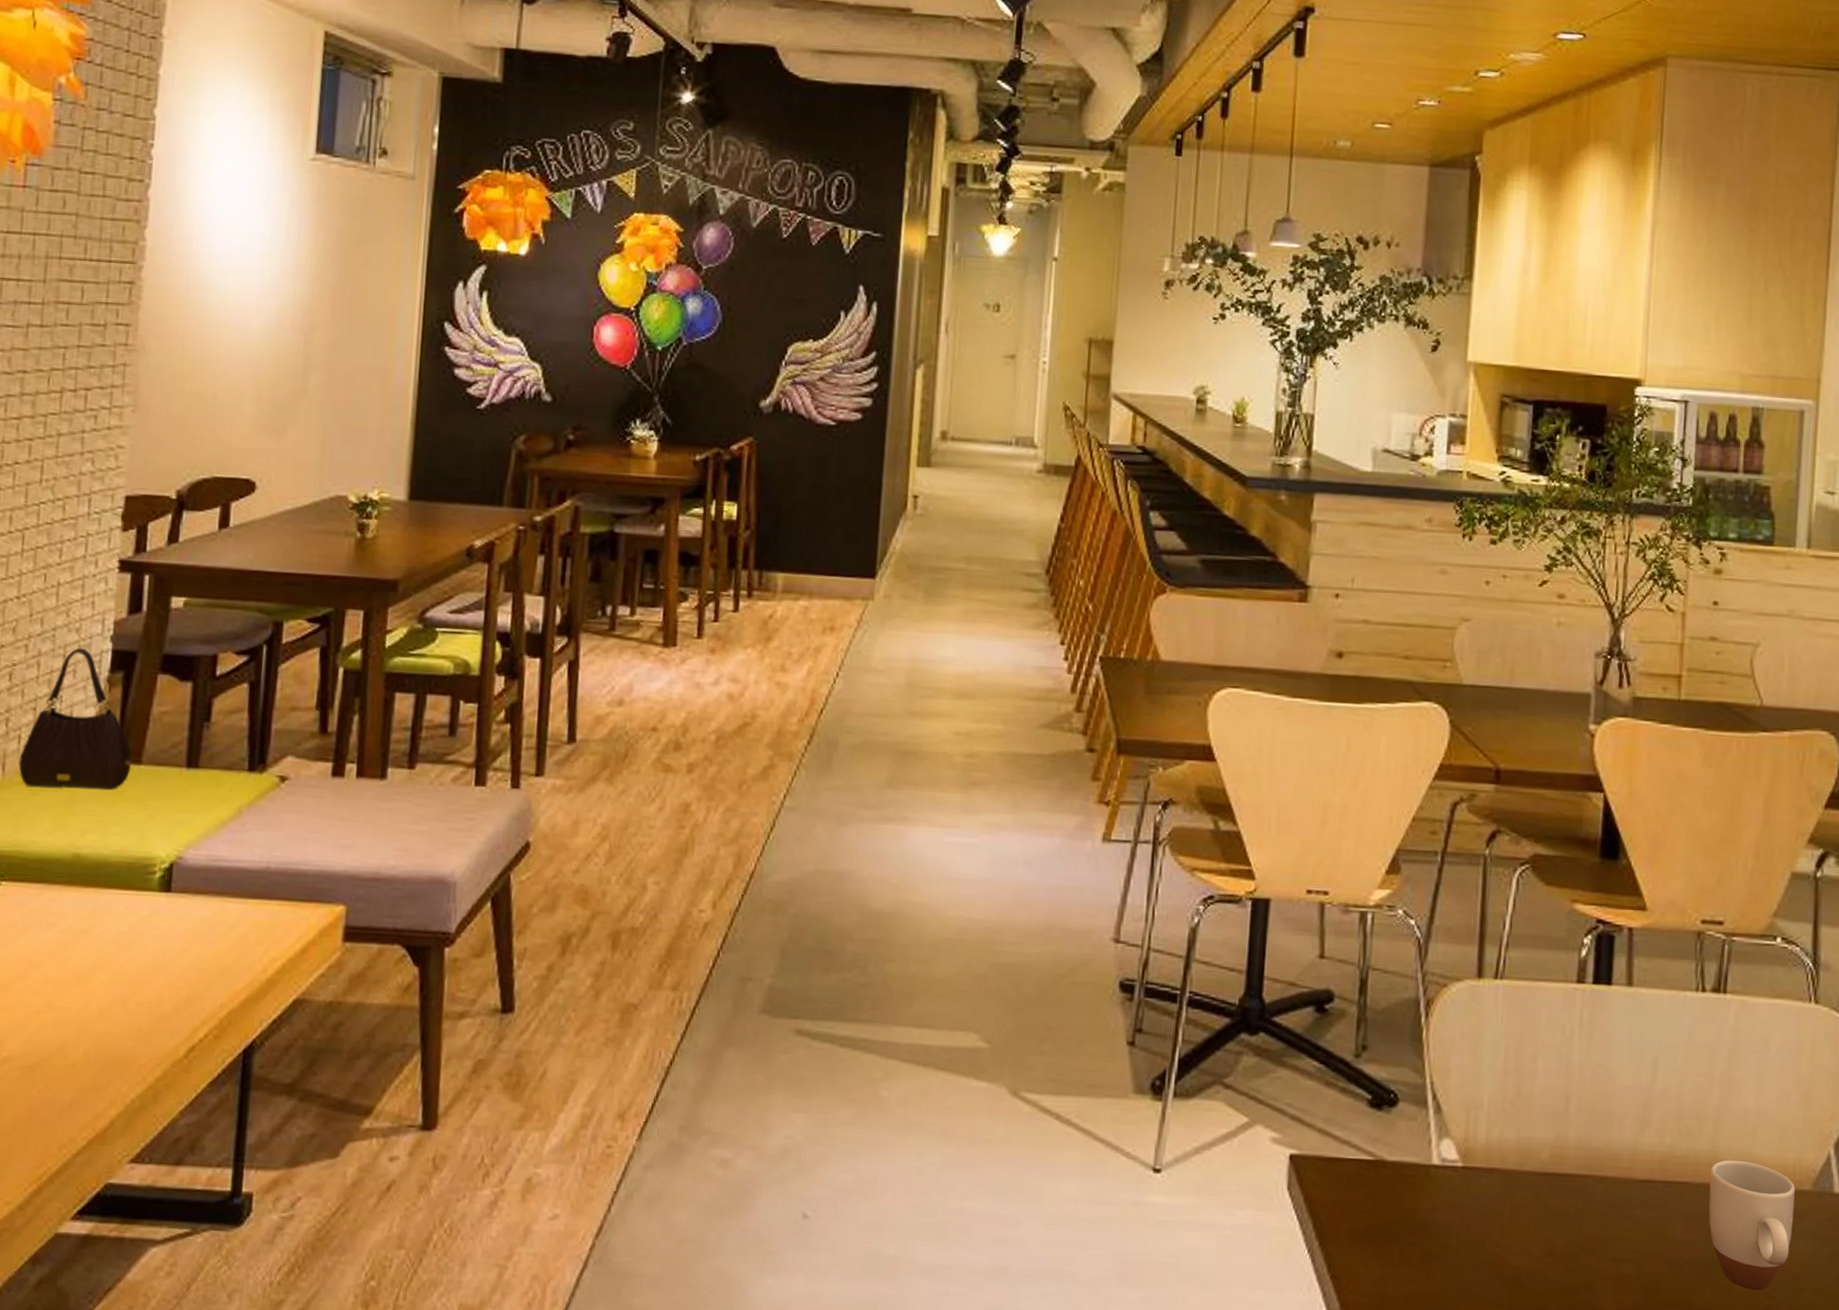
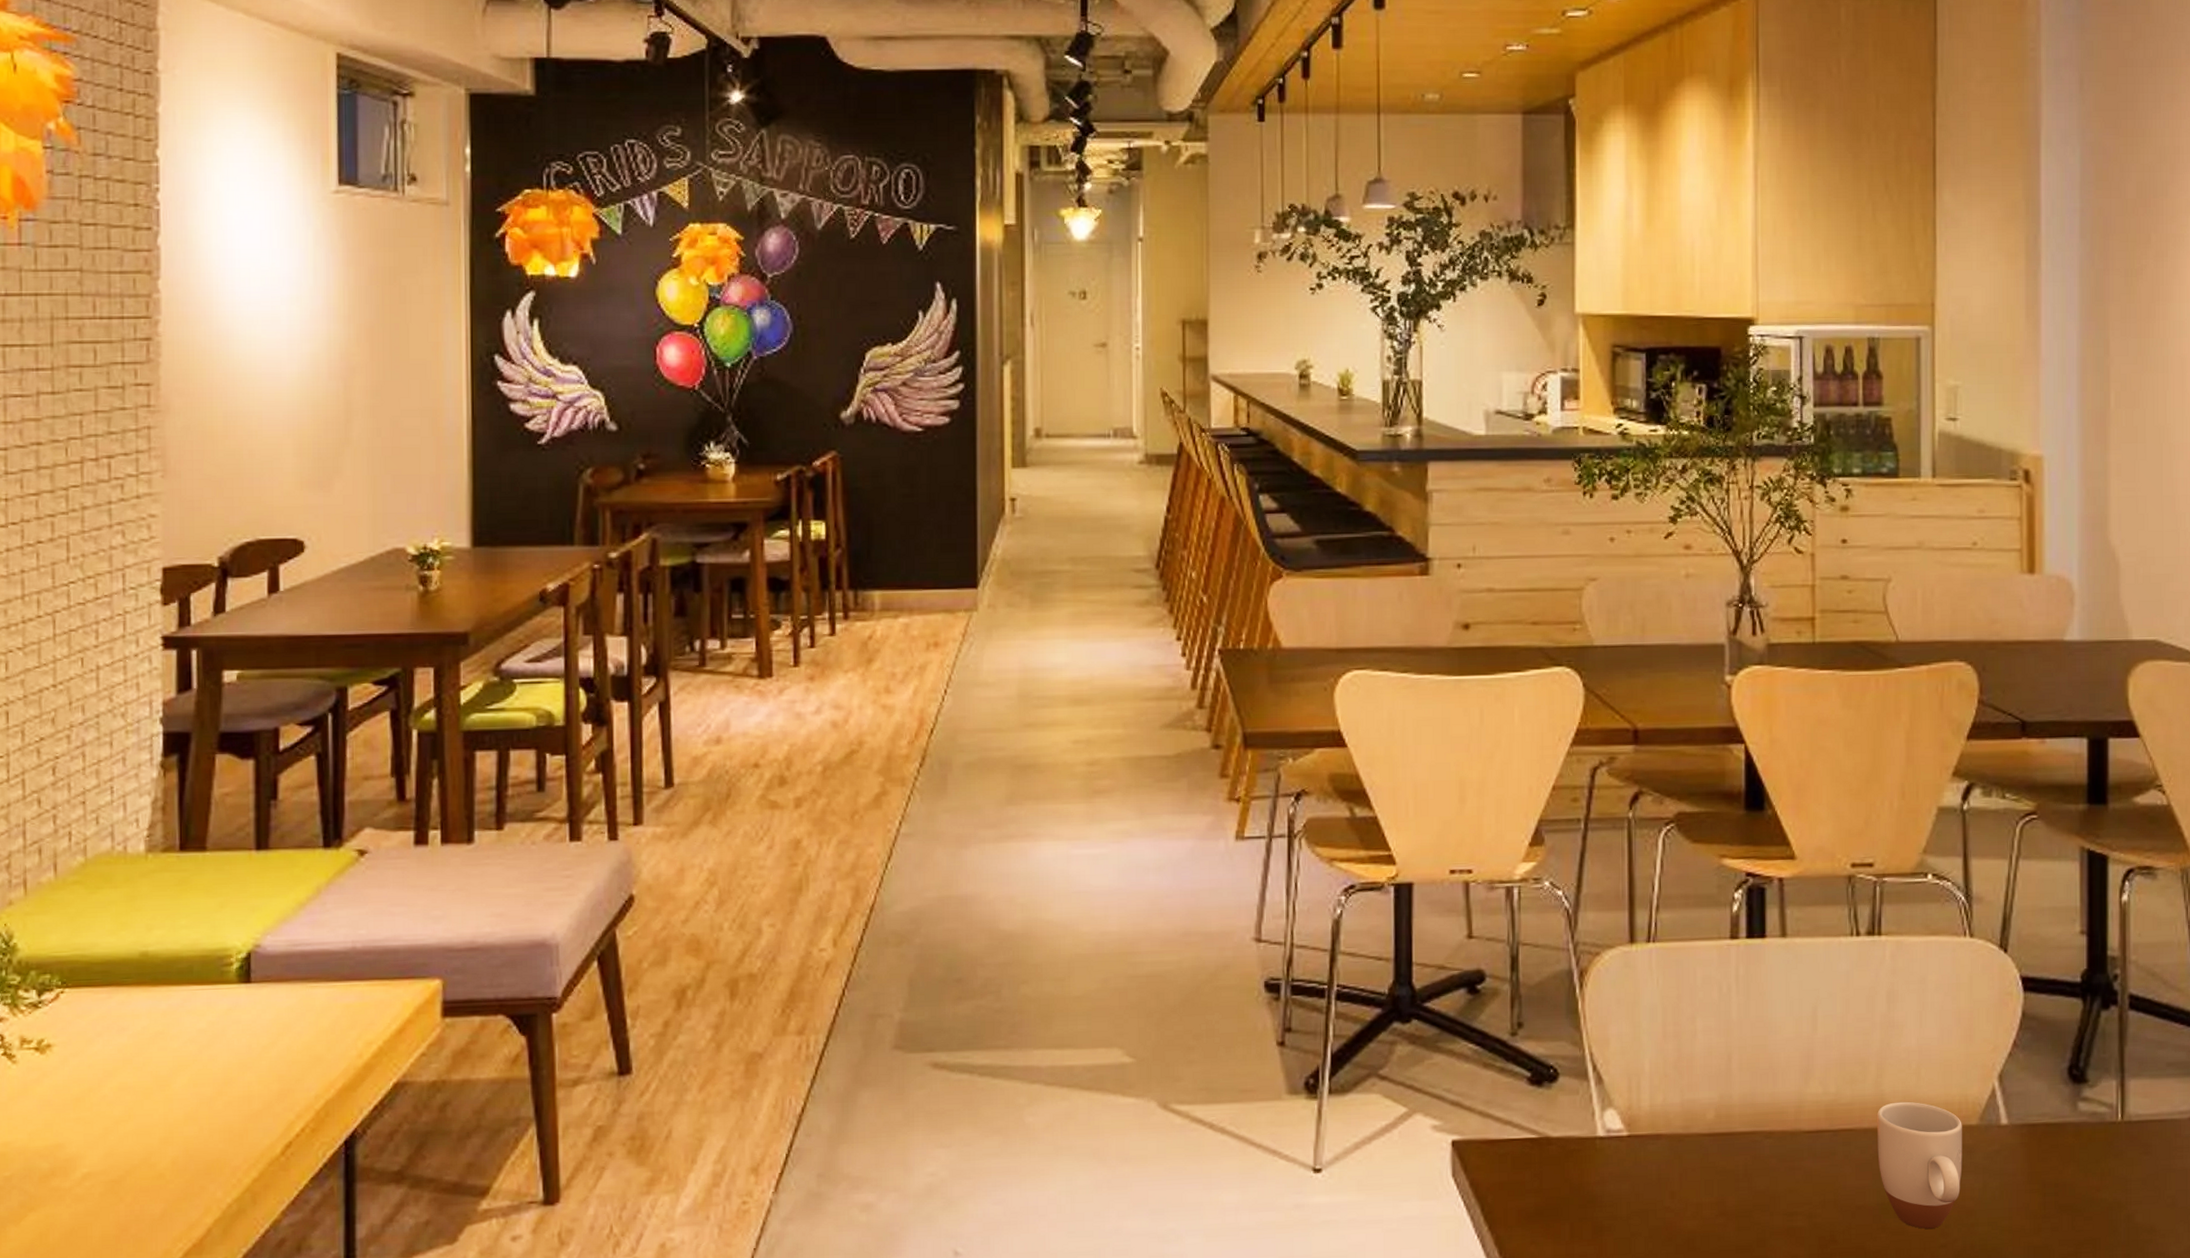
handbag: present [17,647,132,789] -> none [70,733,196,885]

